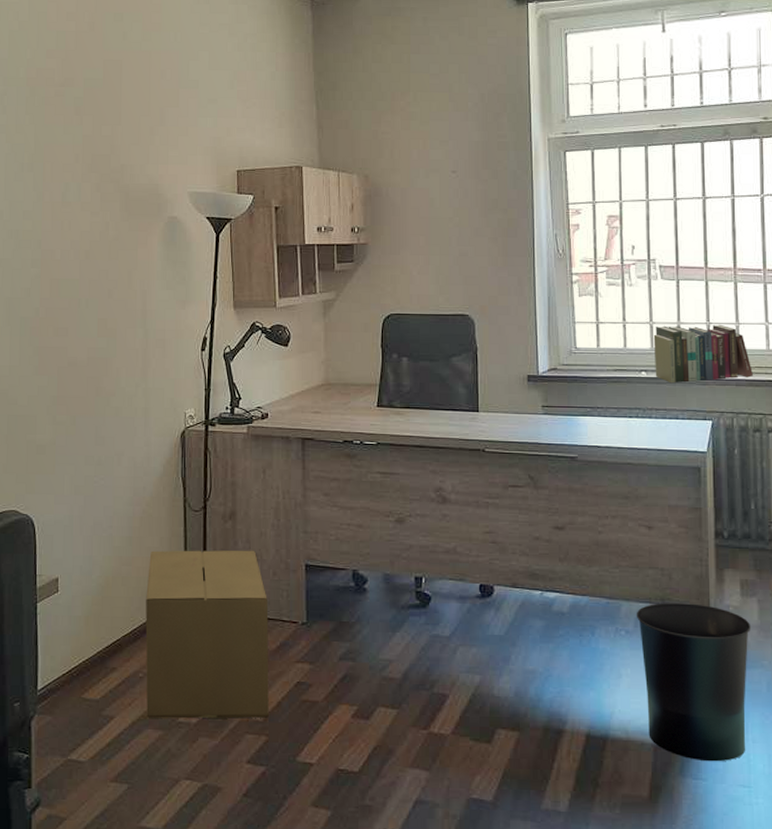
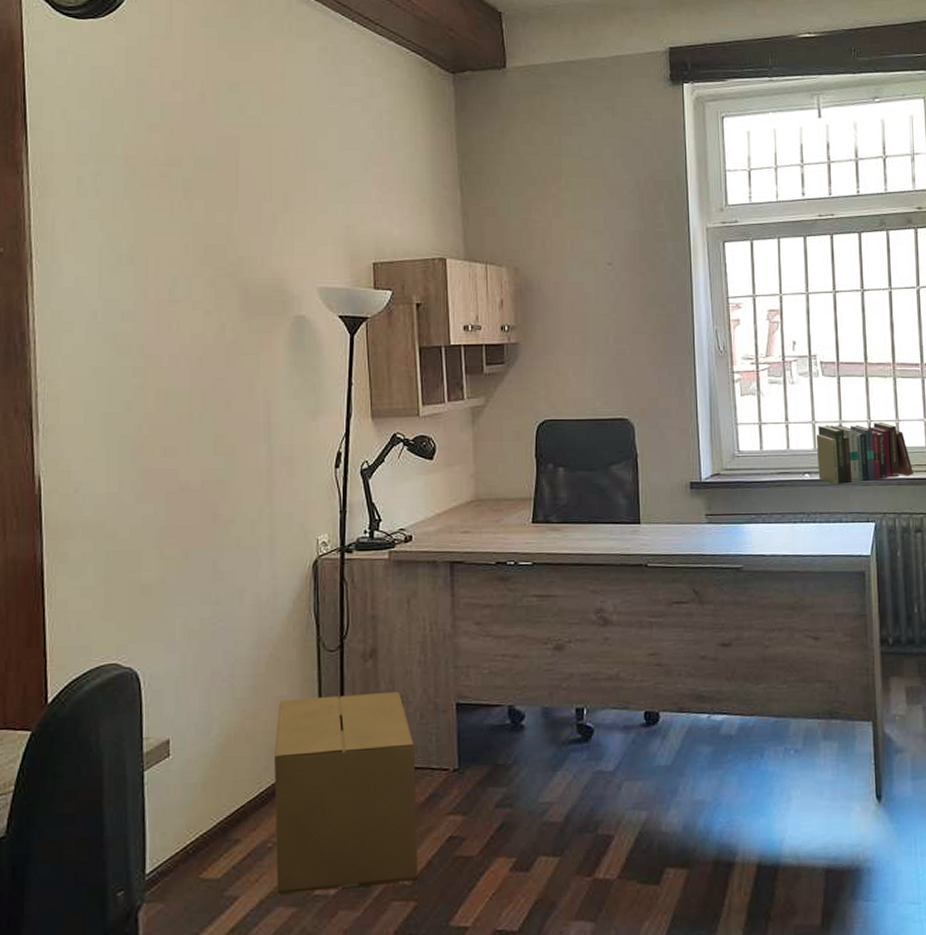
waste bin: present [636,602,752,762] -> none [804,715,917,881]

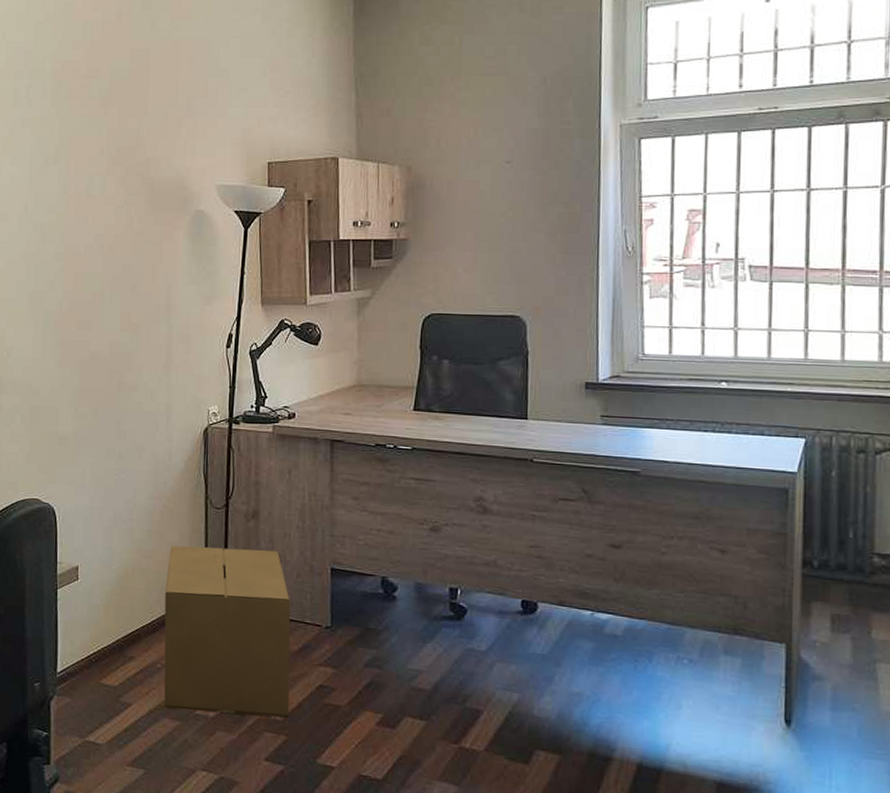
books: present [816,421,914,485] -> none [737,332,861,396]

